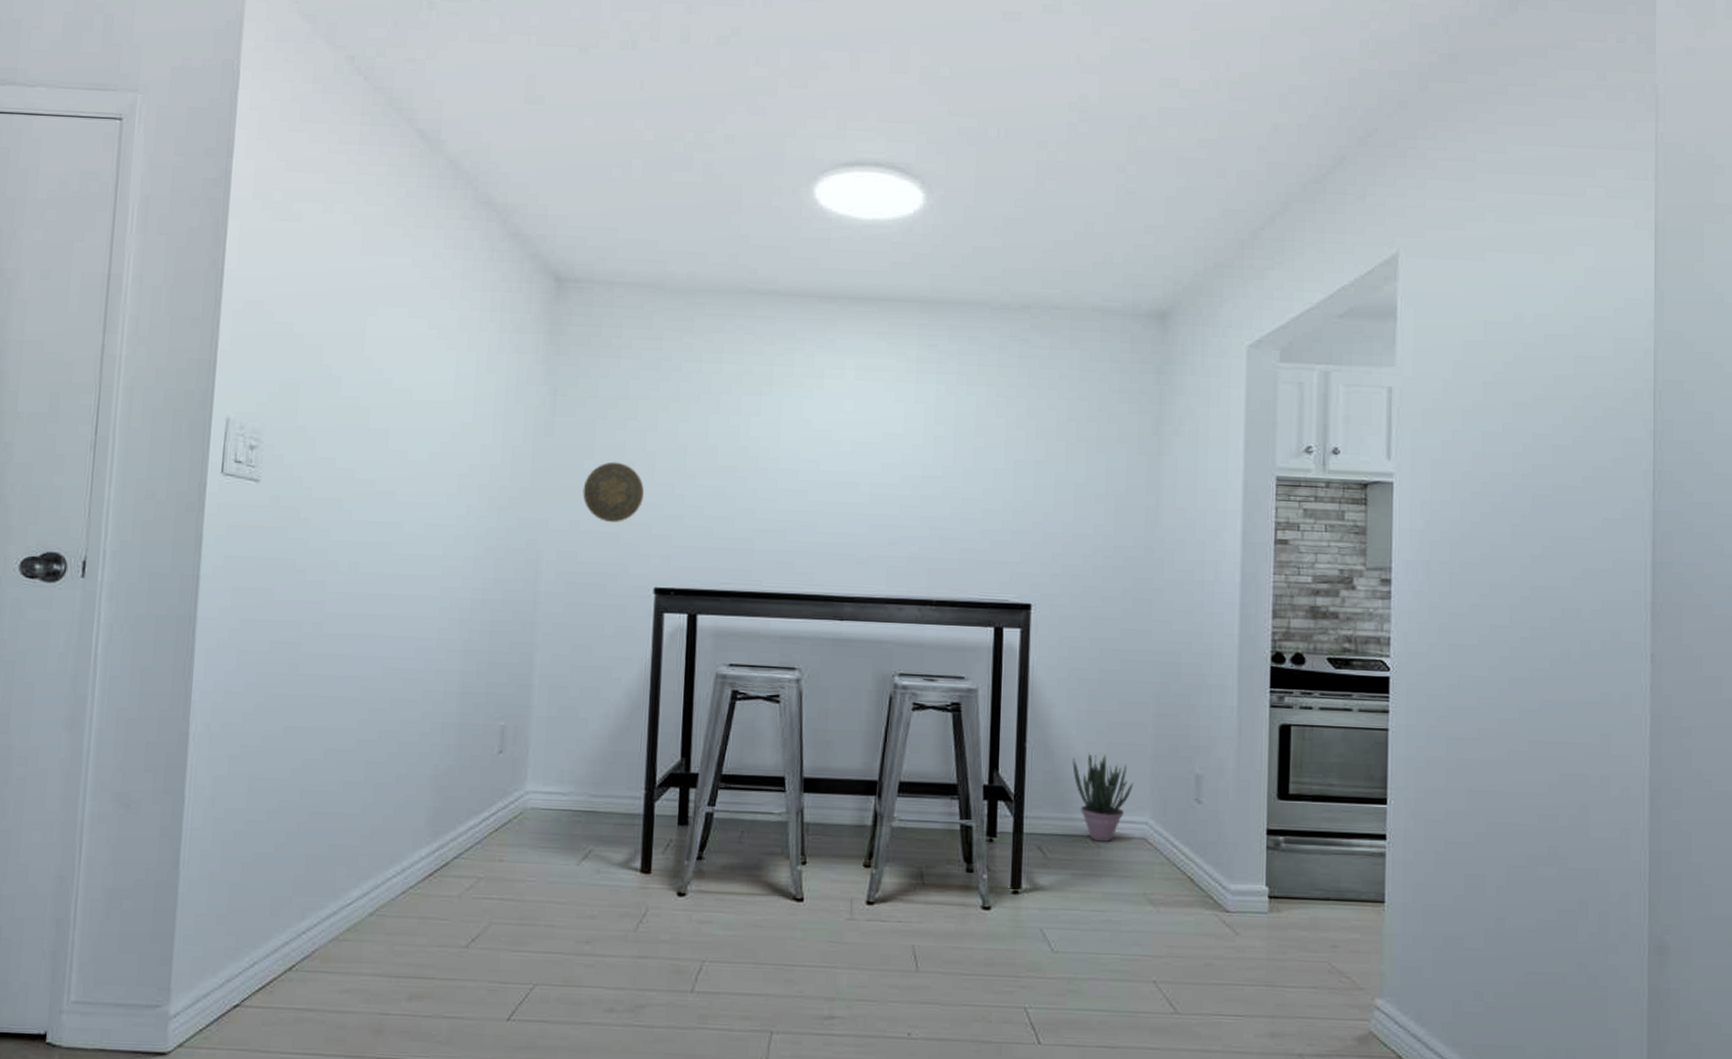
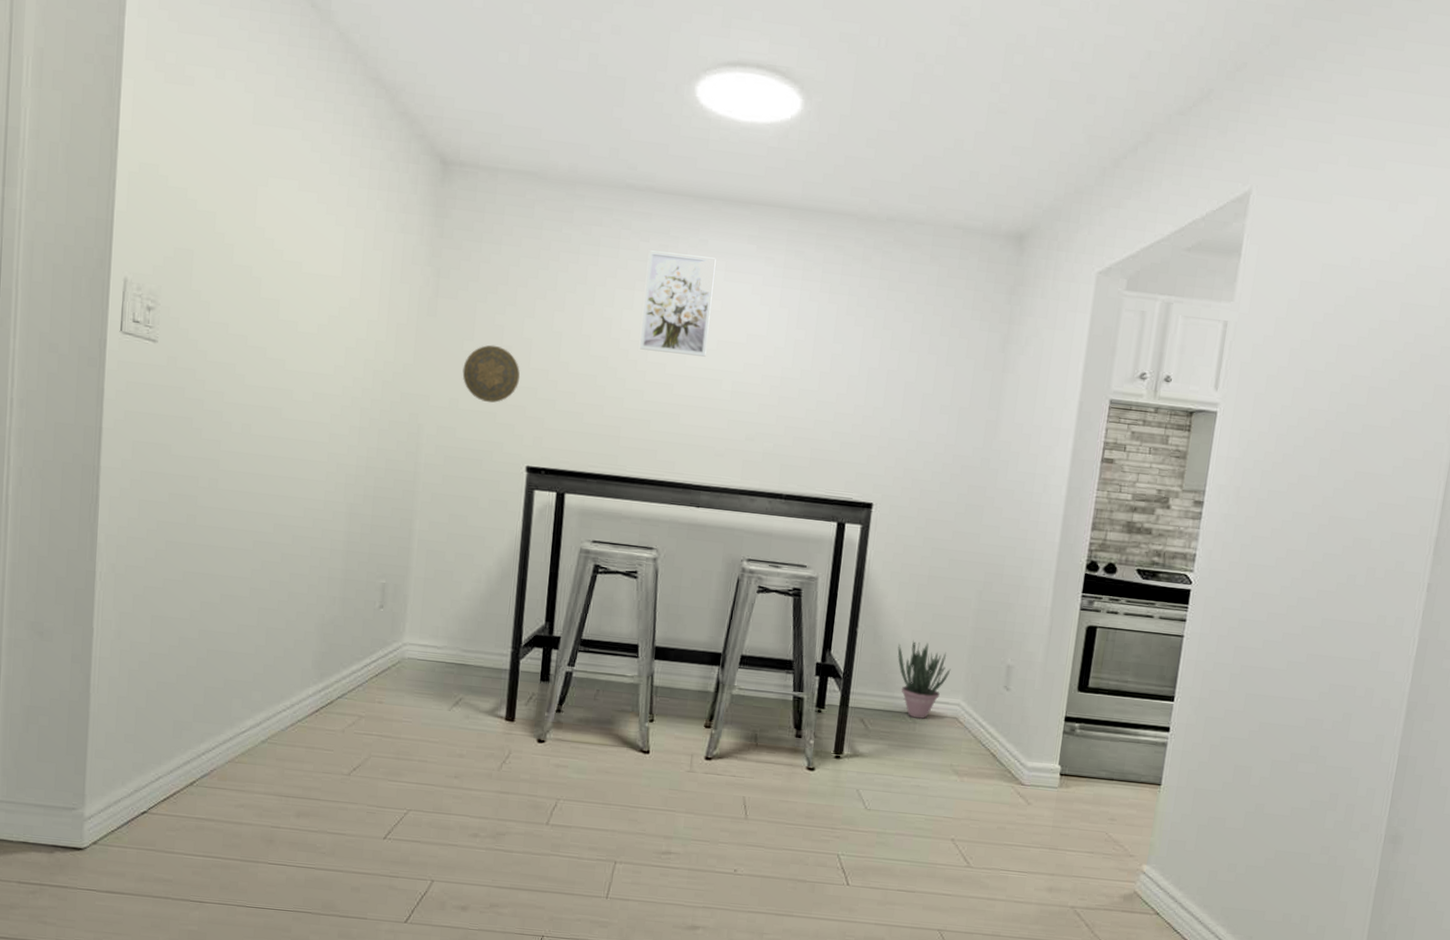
wall art: none [770,354,845,460] -> present [640,250,716,357]

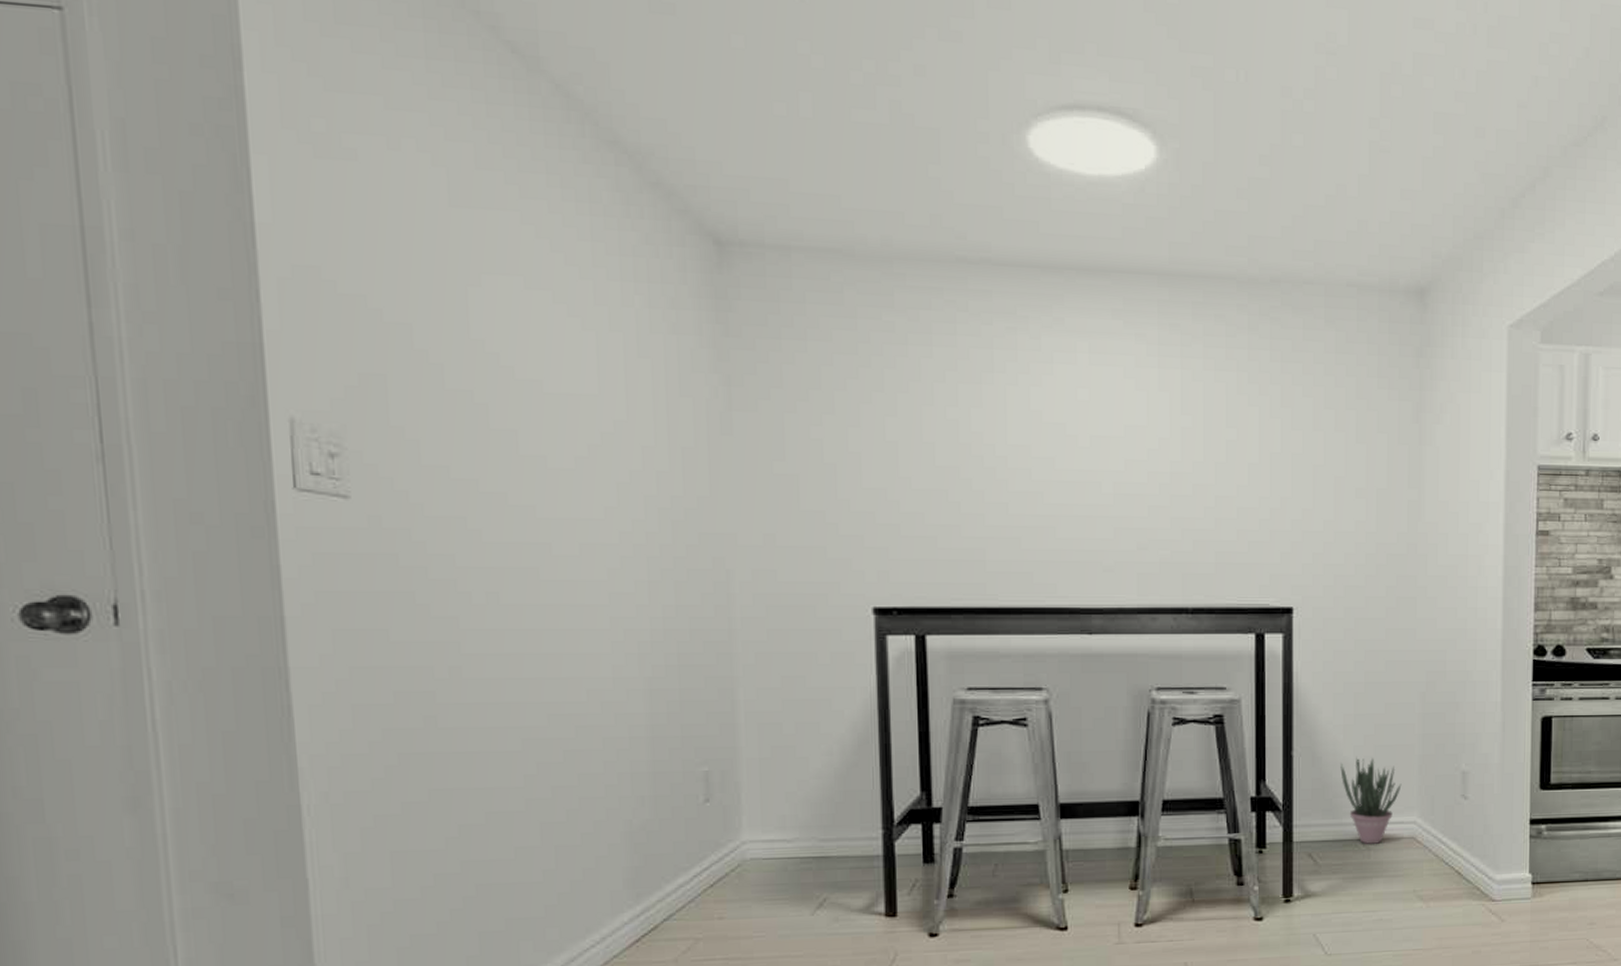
decorative plate: present [462,345,521,403] -> none [776,464,852,536]
wall art: present [640,250,716,357] -> none [995,335,1078,456]

